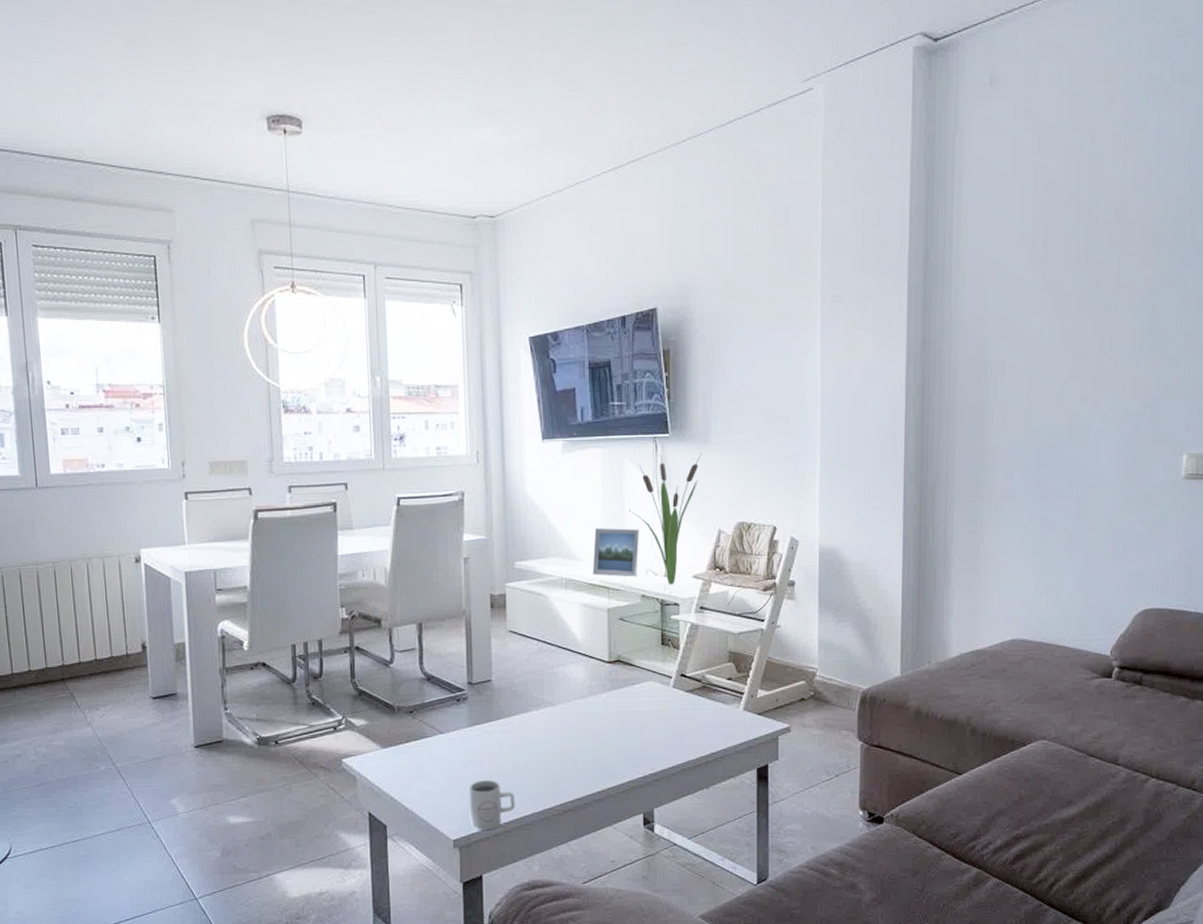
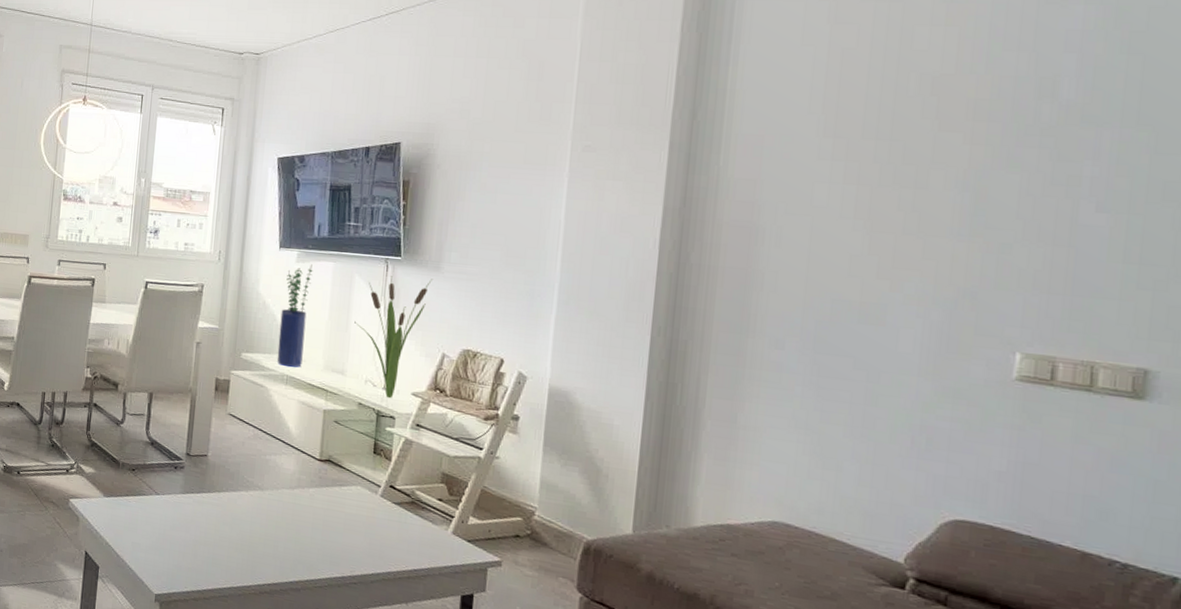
mug: present [469,780,515,831] -> none [173,545,216,594]
vase: none [552,453,581,569] -> present [277,264,313,368]
picture frame: present [592,527,640,577] -> none [313,333,363,385]

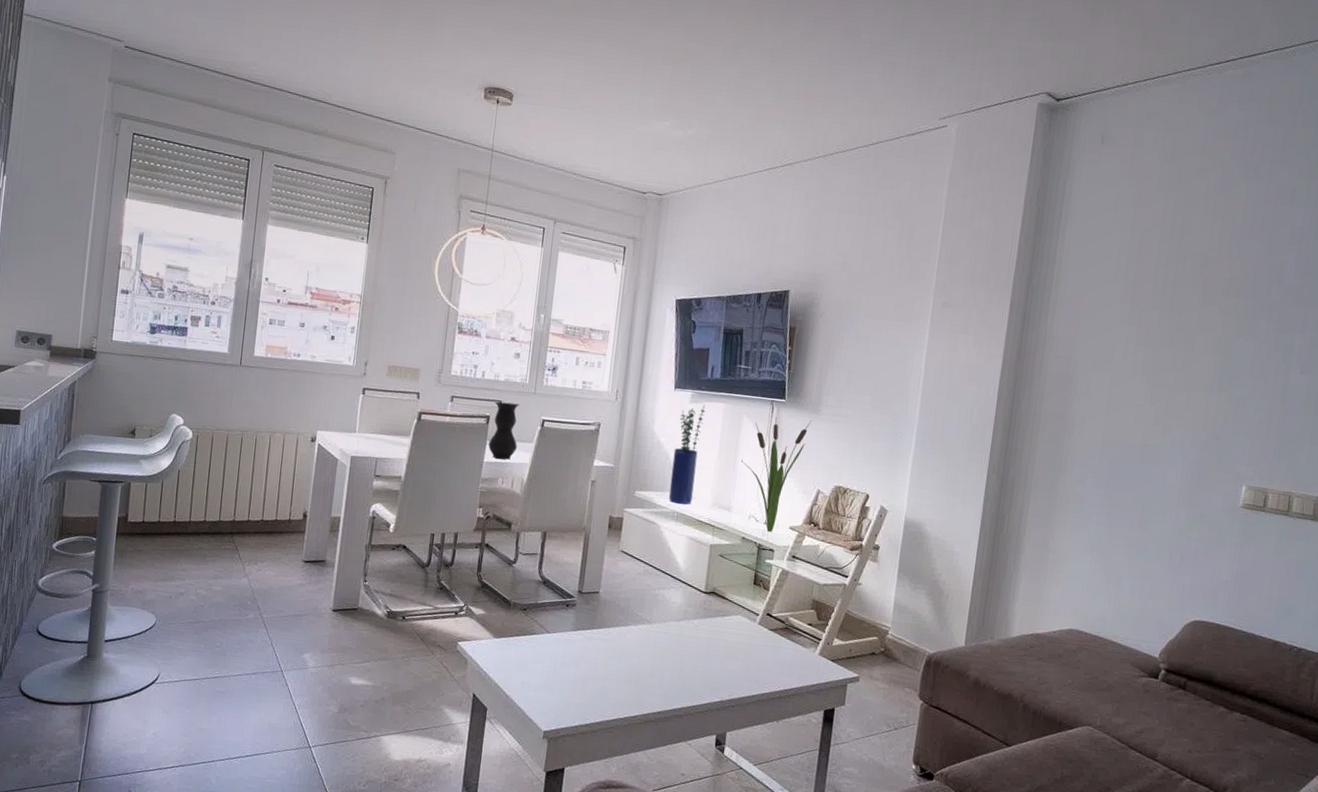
vase: none [94,264,123,321] -> present [488,401,519,460]

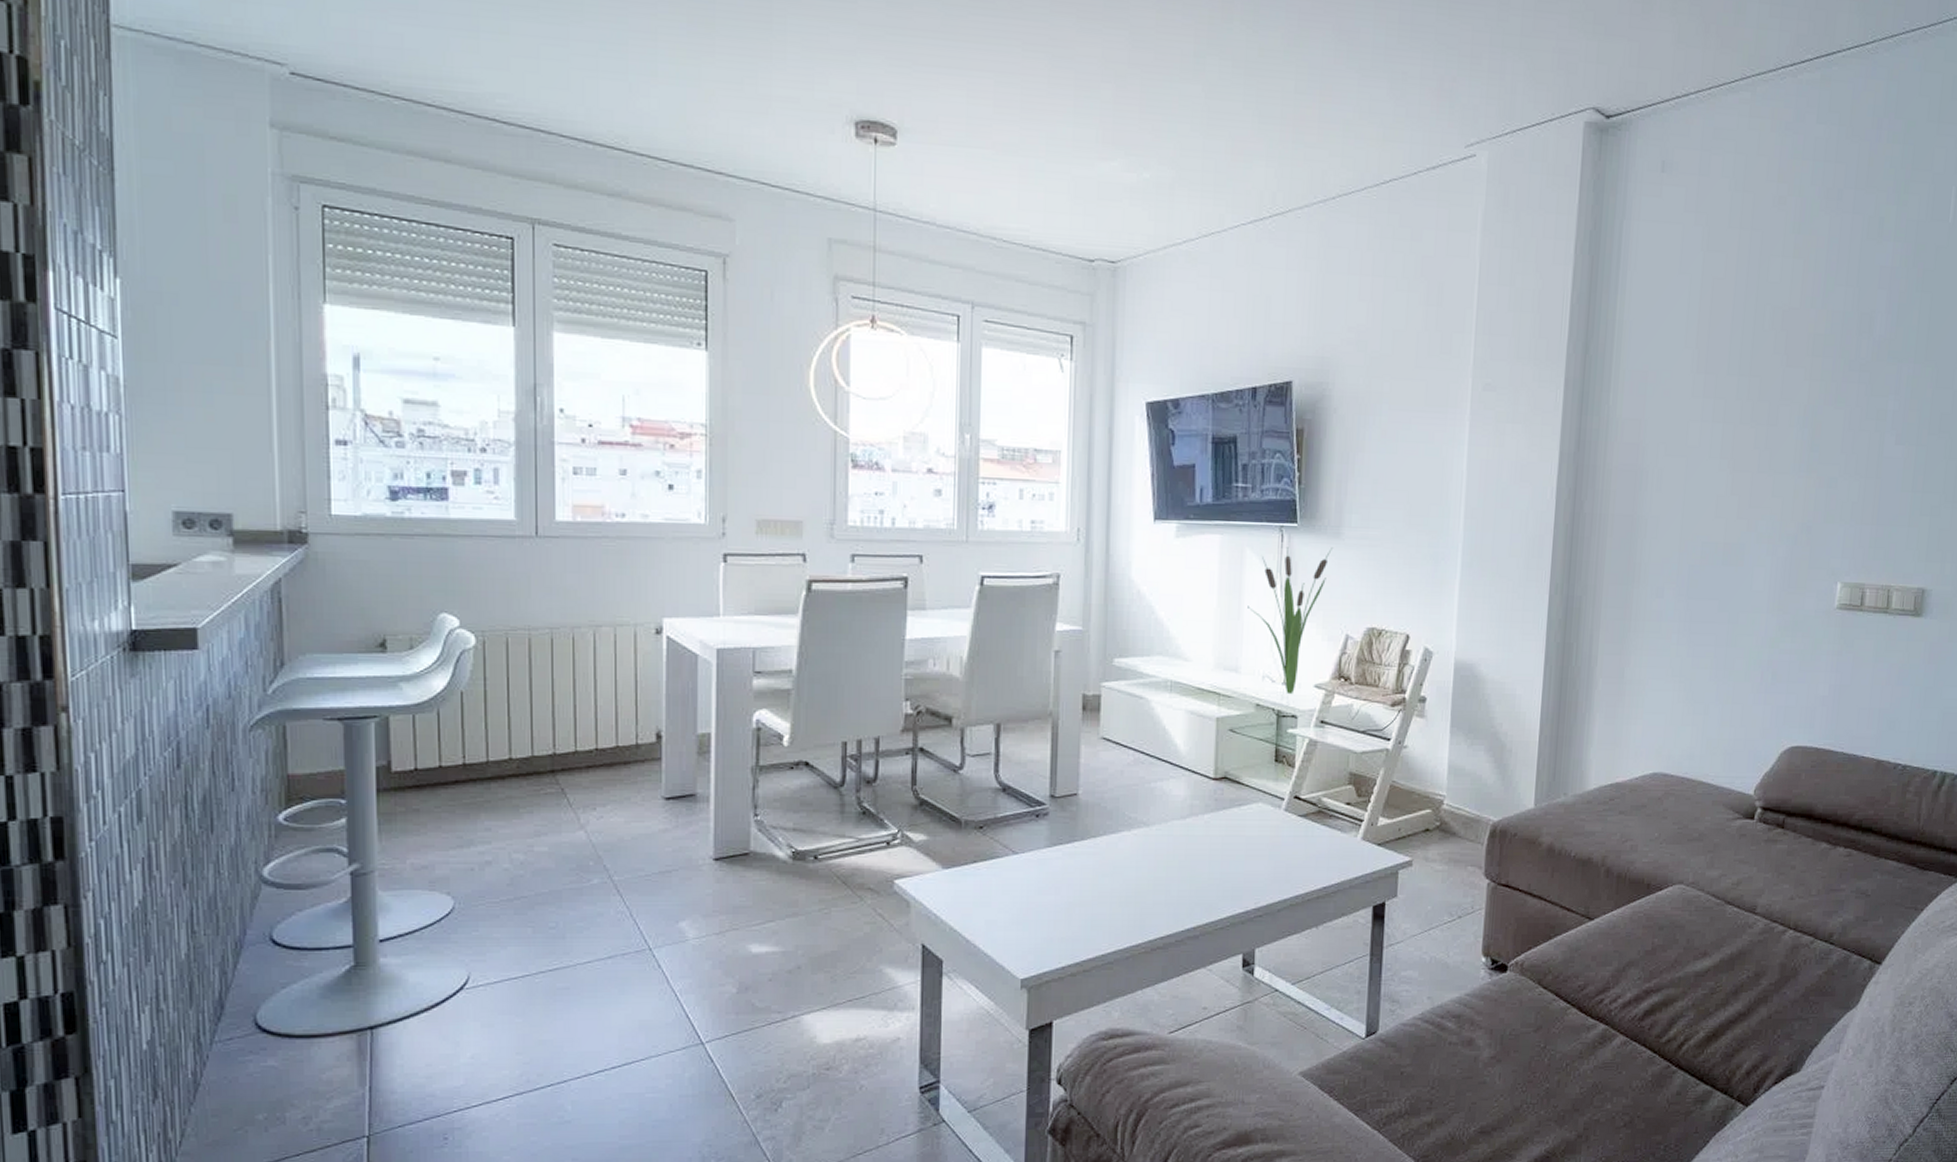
vase: present [488,401,519,460] -> none [910,556,949,633]
vase: present [668,405,705,505] -> none [1157,539,1196,669]

